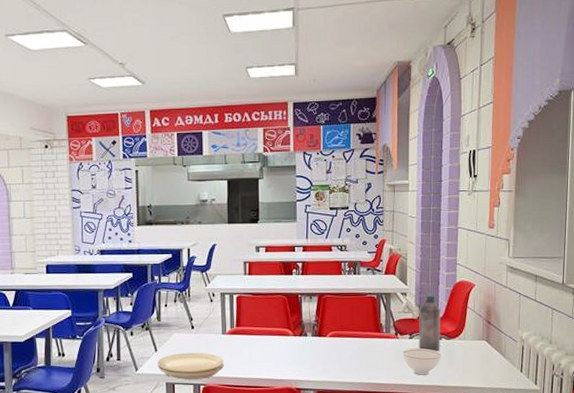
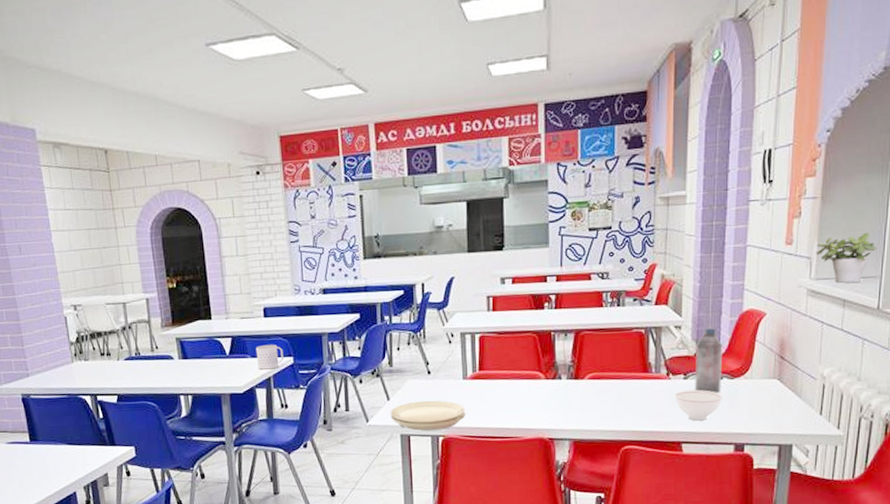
mug: none [37,298,63,321] -> present [255,344,284,370]
potted plant: none [513,221,560,262] -> present [816,232,877,284]

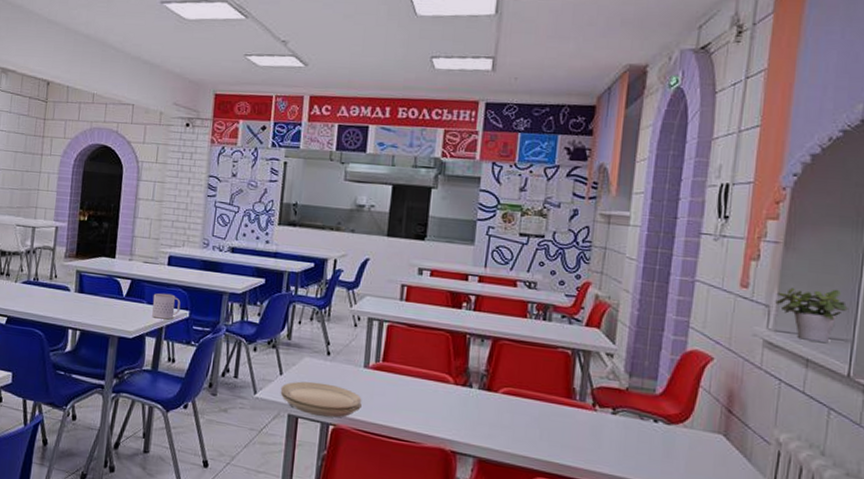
bowl: present [674,389,722,421] -> none [599,426,656,466]
water bottle: present [694,327,723,393] -> none [623,361,661,437]

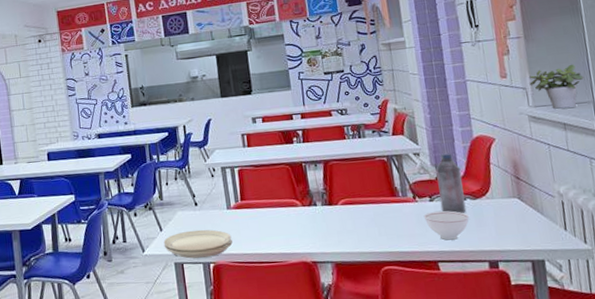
mug: present [152,293,181,320] -> none [41,184,66,208]
bowl: none [599,426,656,466] -> present [423,210,469,240]
water bottle: none [623,361,661,437] -> present [436,153,466,213]

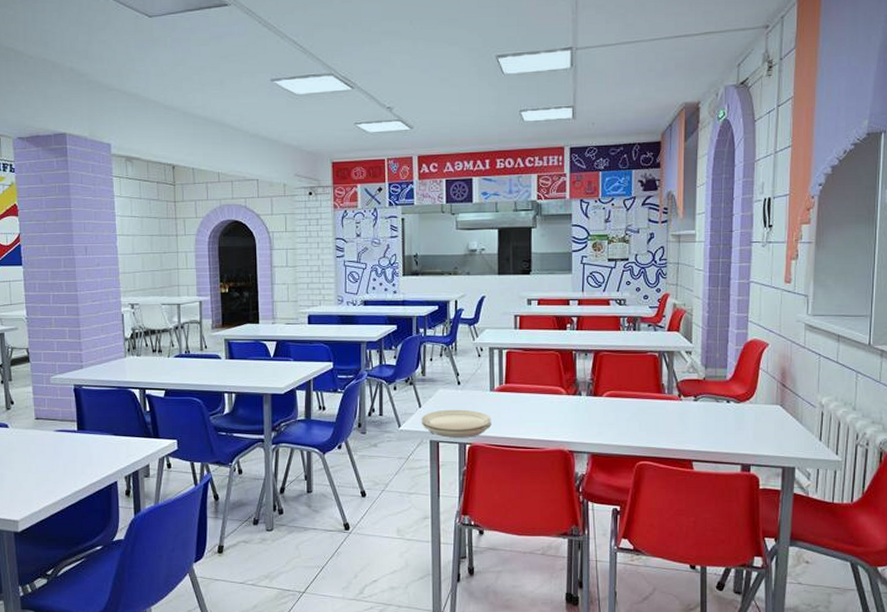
bowl: present [423,210,469,240] -> none [685,411,730,441]
water bottle: present [436,153,466,213] -> none [704,354,730,415]
potted plant: present [529,64,584,109] -> none [812,275,866,321]

